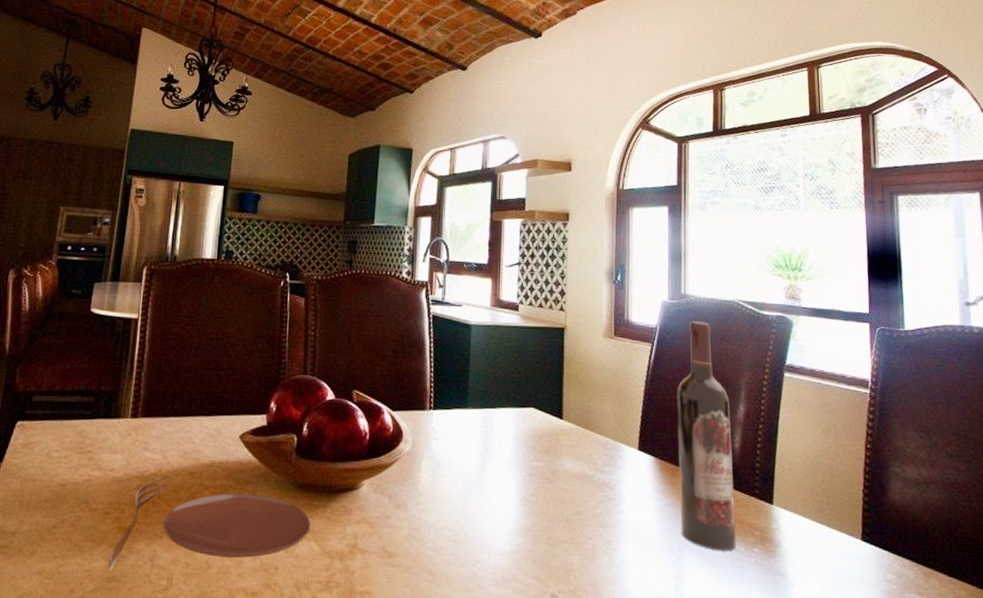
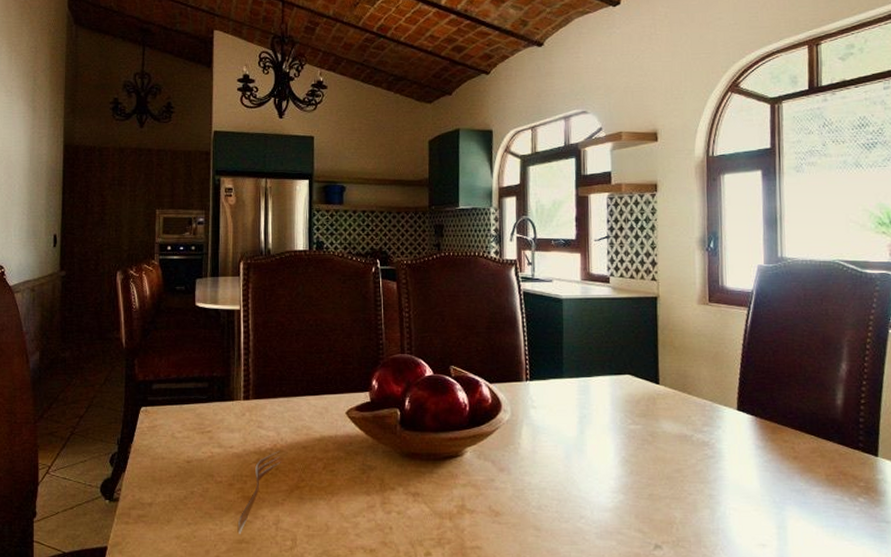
plate: present [162,493,311,558] -> none [283,464,420,520]
wine bottle: present [677,321,736,550] -> none [775,284,840,501]

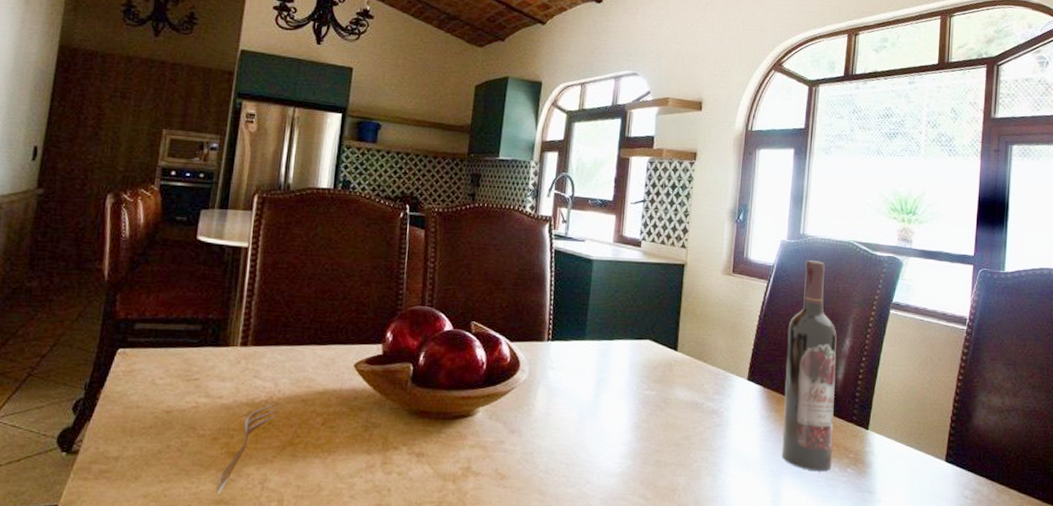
wine bottle: none [775,284,840,501] -> present [781,260,837,471]

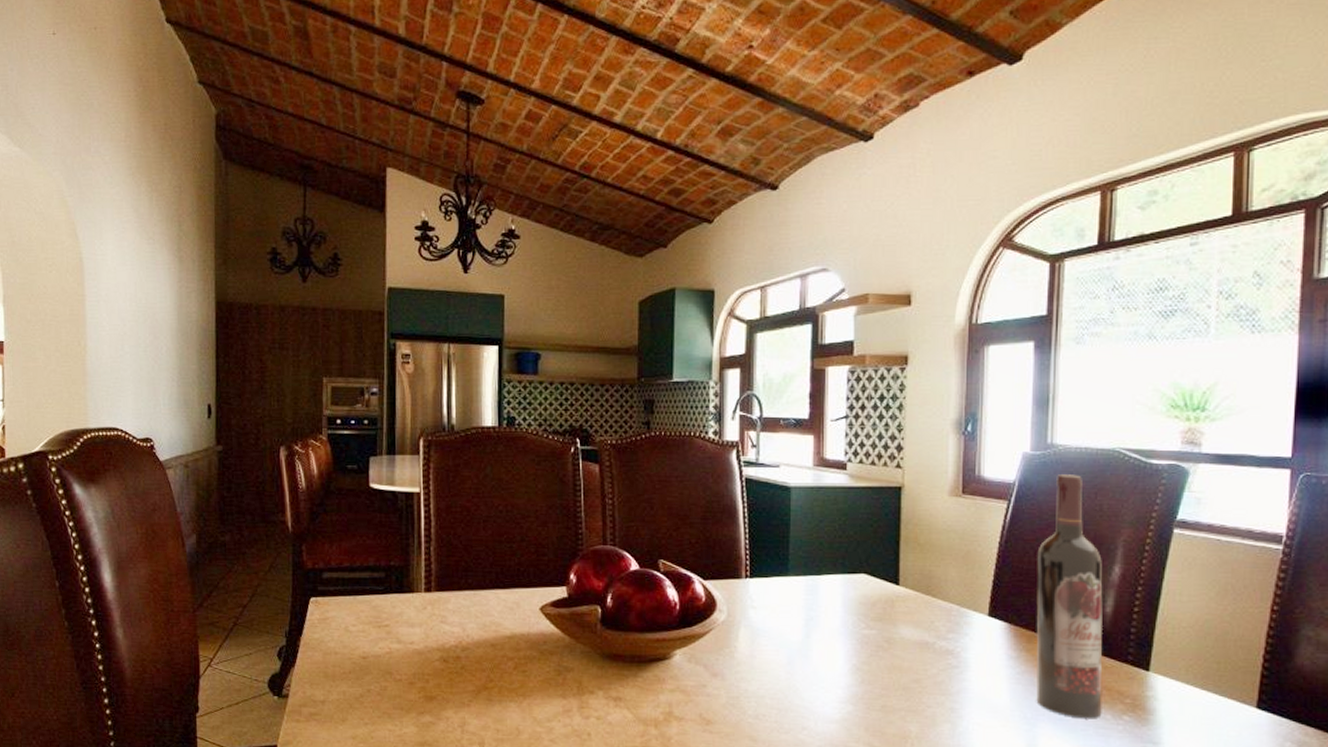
fork: present [217,403,277,495] -> none [420,647,467,737]

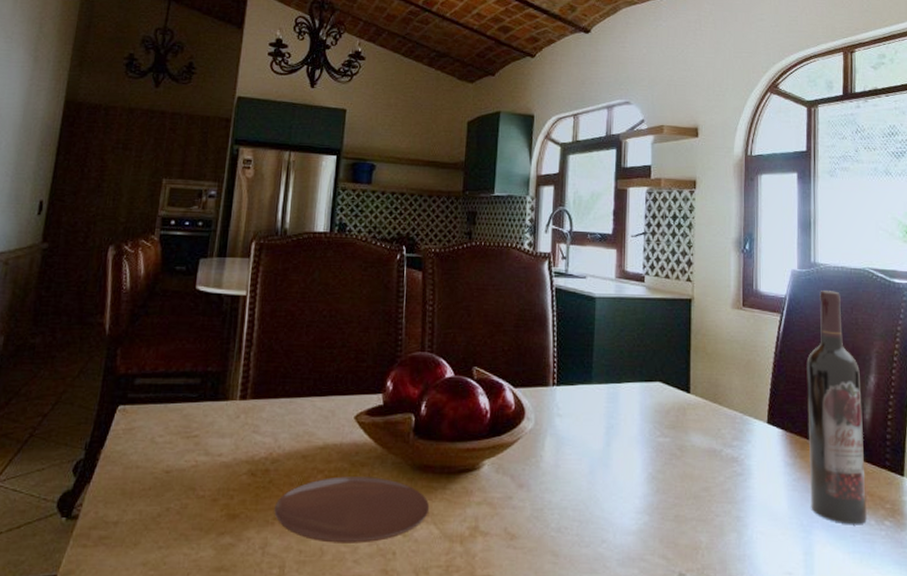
plate: none [469,664,622,725] -> present [274,476,430,544]

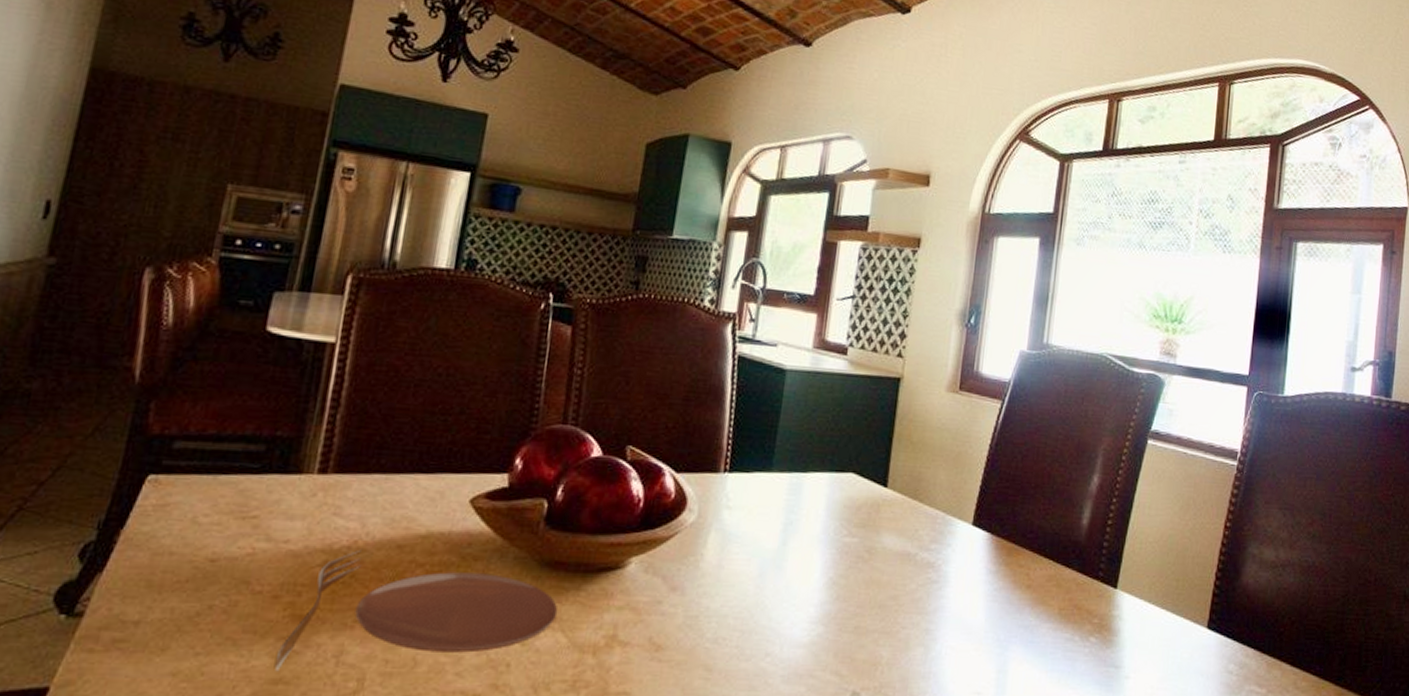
fork: none [218,459,277,561] -> present [275,549,363,672]
wine bottle: present [806,291,867,524] -> none [1010,376,1083,640]

